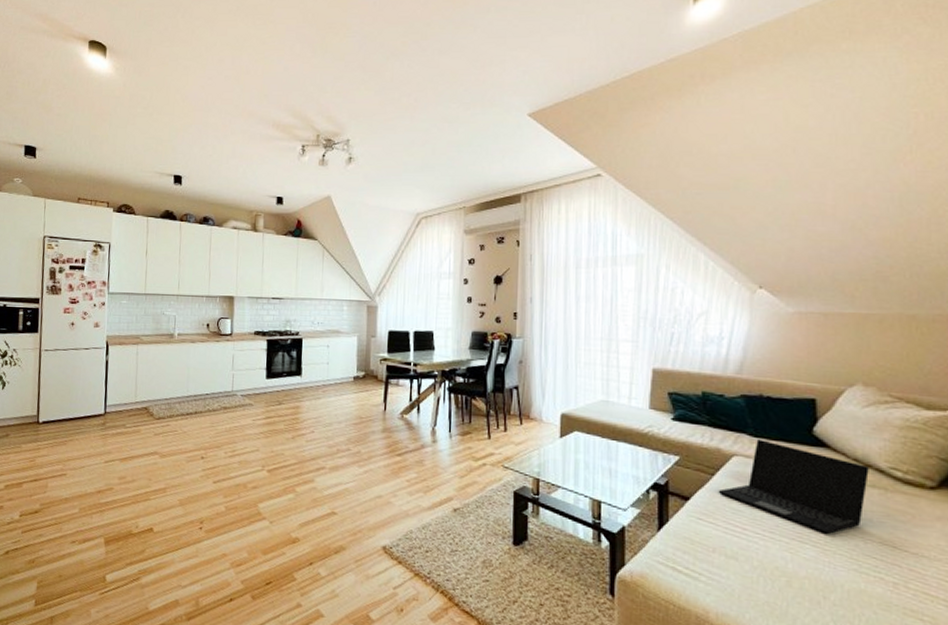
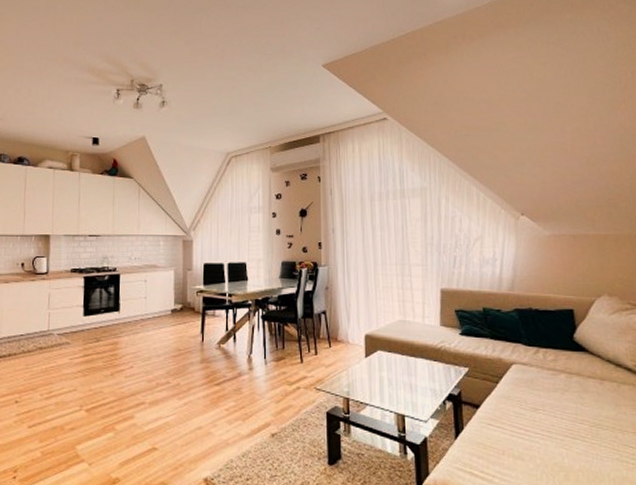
laptop: present [718,439,869,535] -> none [502,348,620,430]

